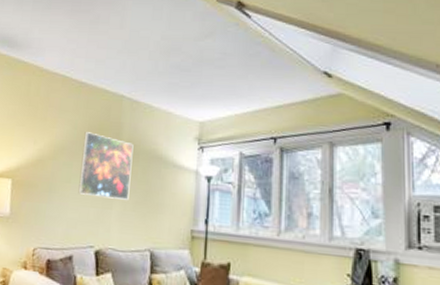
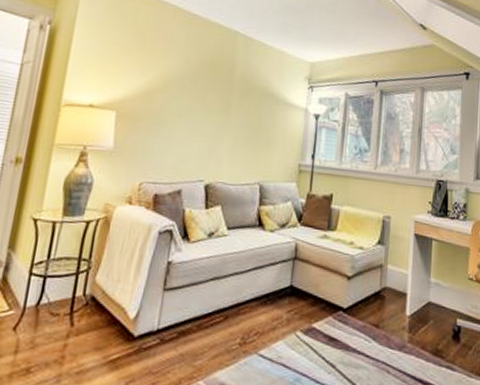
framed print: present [78,132,134,200] -> none [188,66,247,135]

